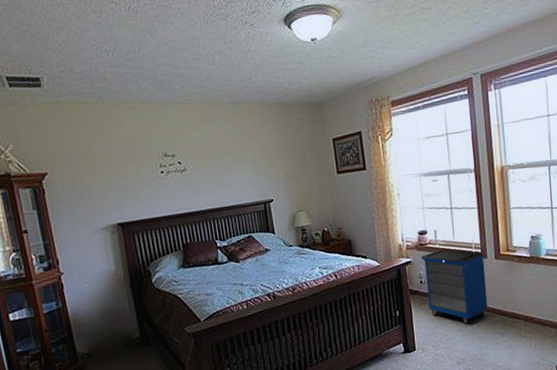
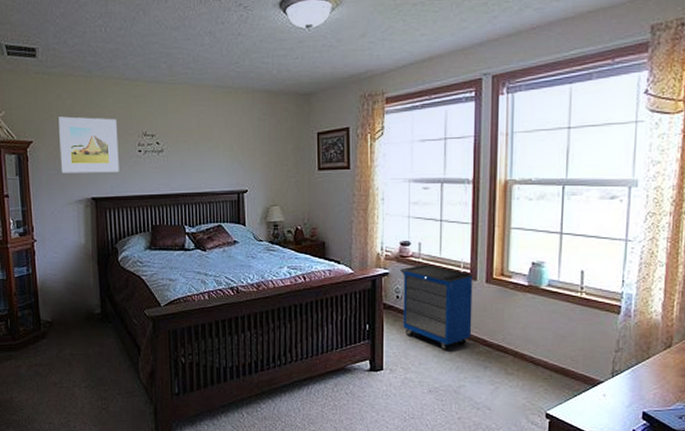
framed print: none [73,142,143,202] -> present [58,116,119,173]

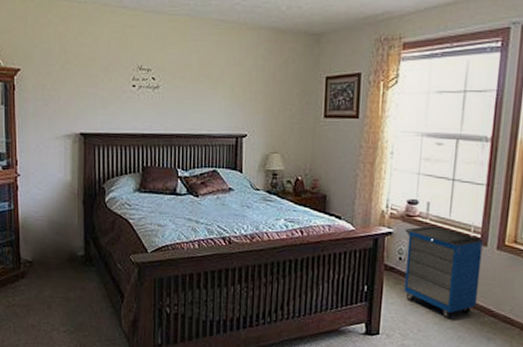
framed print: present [58,116,119,173] -> none [49,44,112,108]

